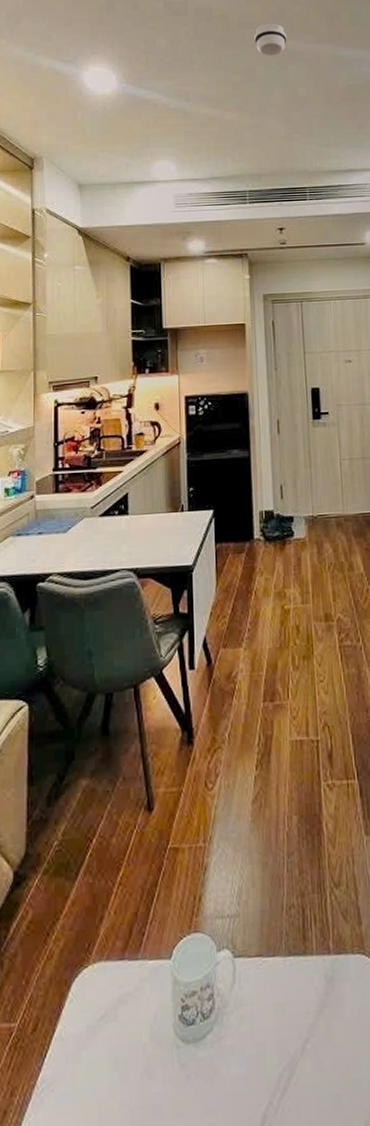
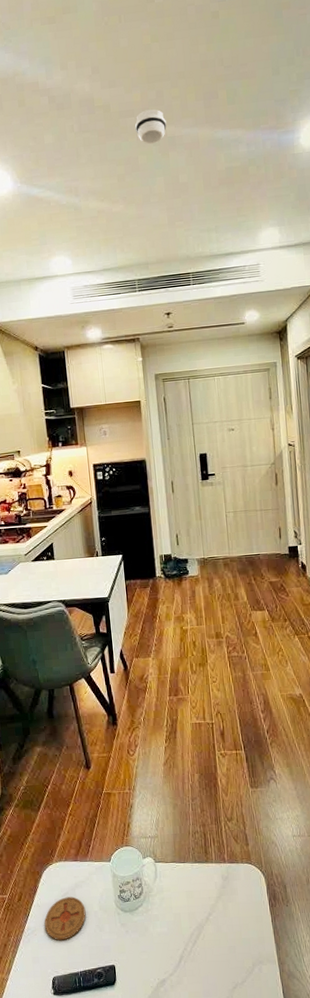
coaster: none [67,1020,130,1099] -> present [44,897,86,941]

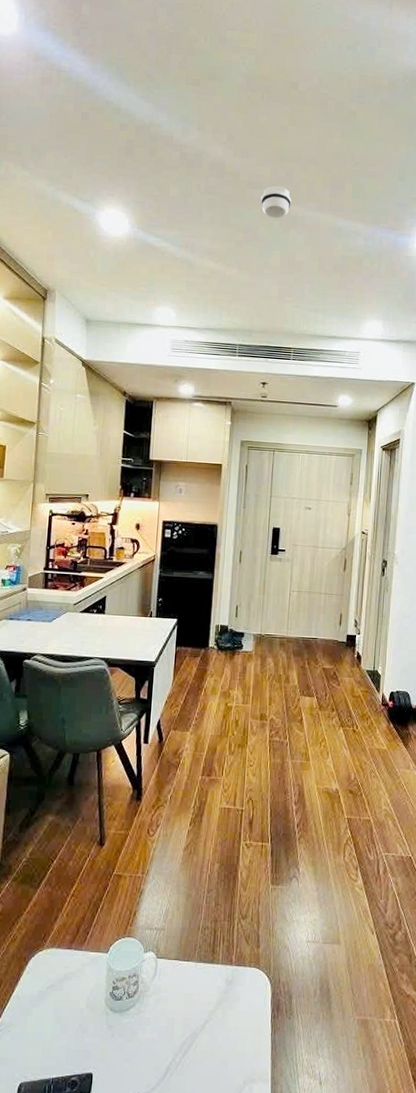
coaster: present [44,897,86,941] -> none [21,990,71,1040]

